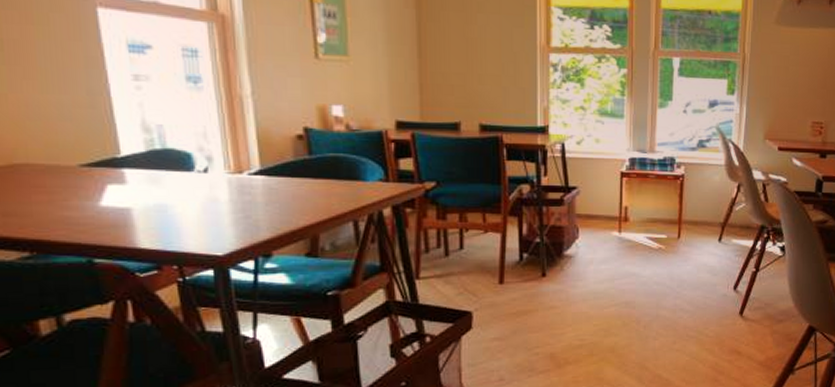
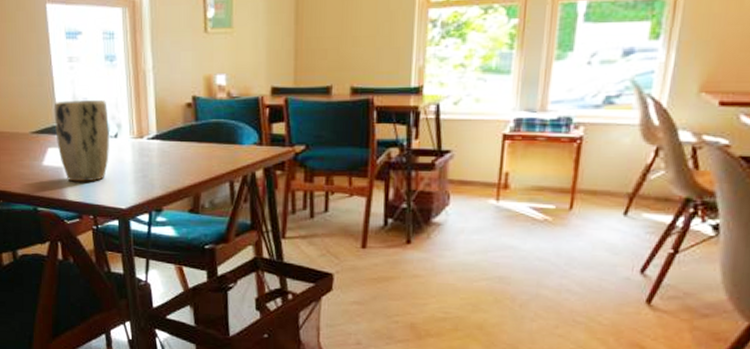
plant pot: none [113,127,197,226] -> present [54,100,109,182]

